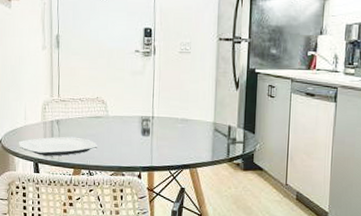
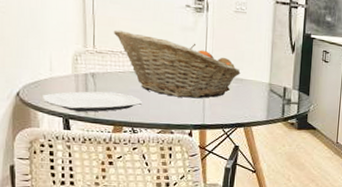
fruit basket: none [74,79,186,141] -> present [113,30,241,99]

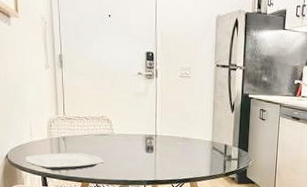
fruit basket: present [113,30,241,99] -> none [79,98,186,157]

